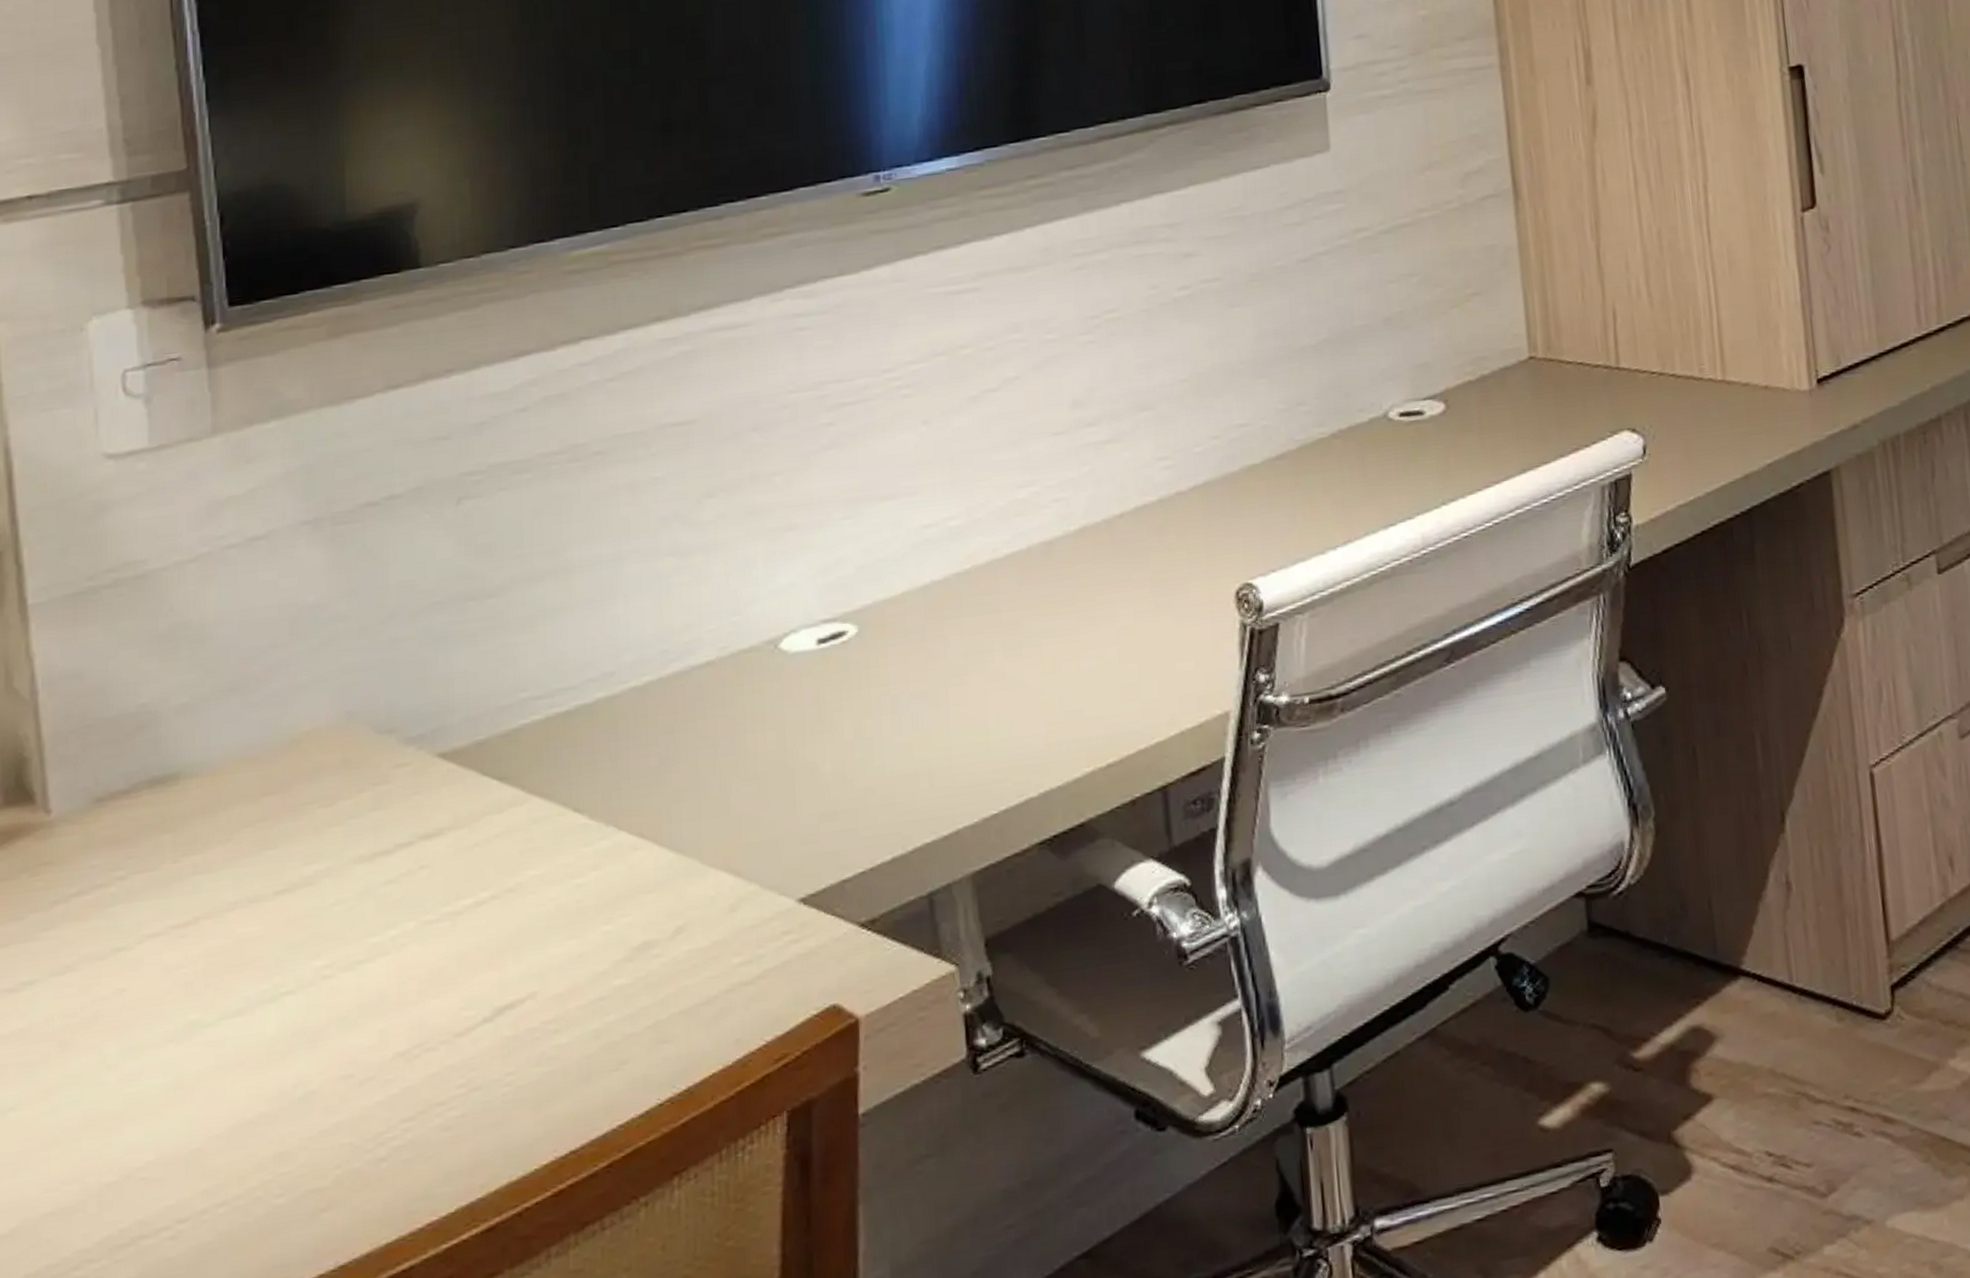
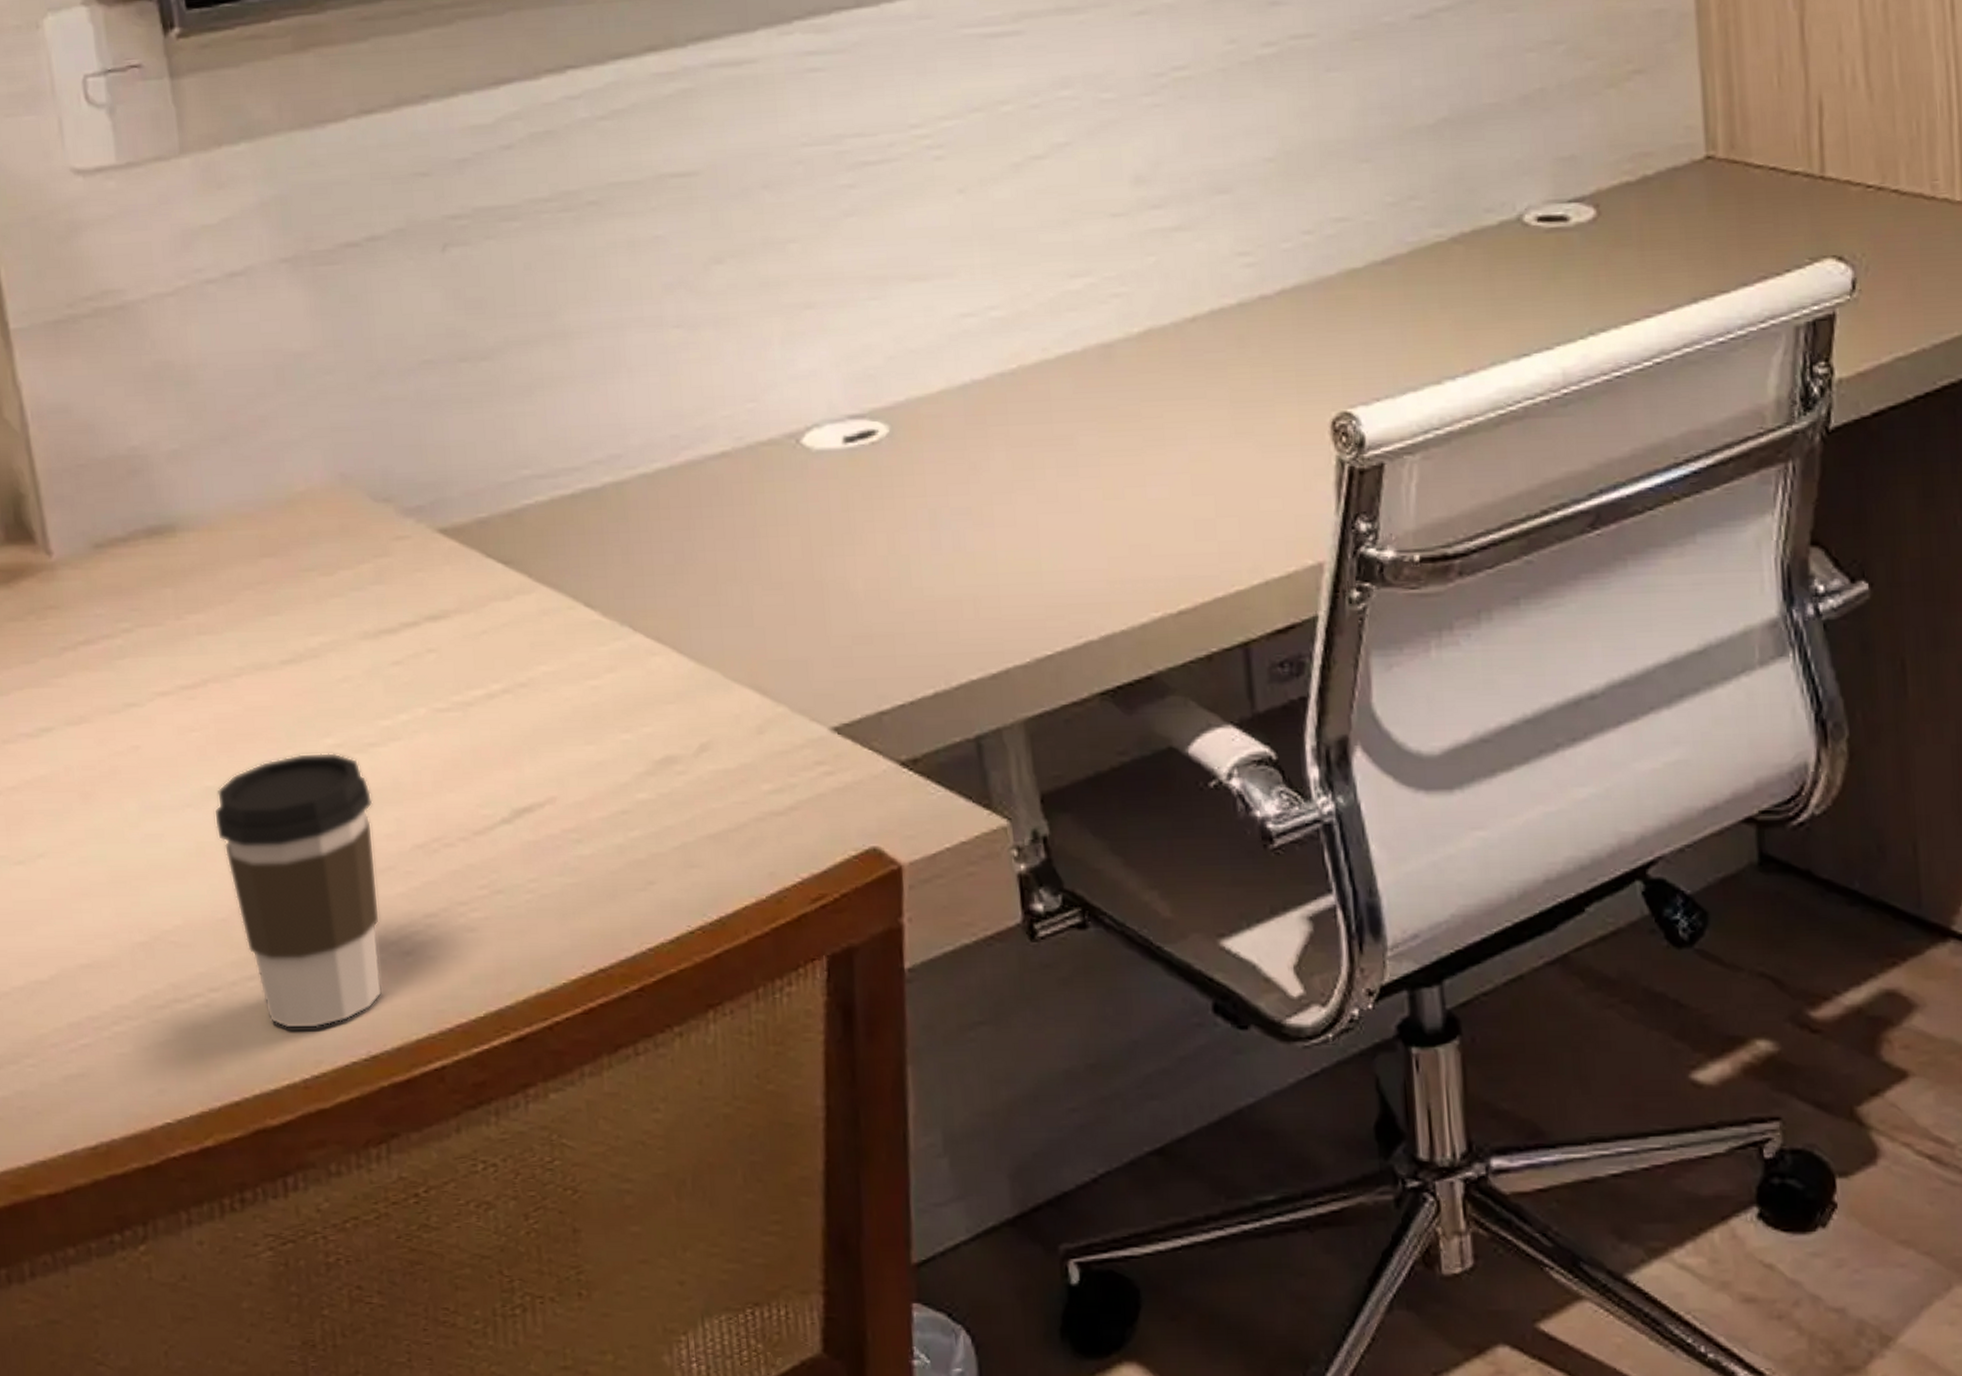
coffee cup: none [195,974,357,1250] -> present [213,753,383,1029]

